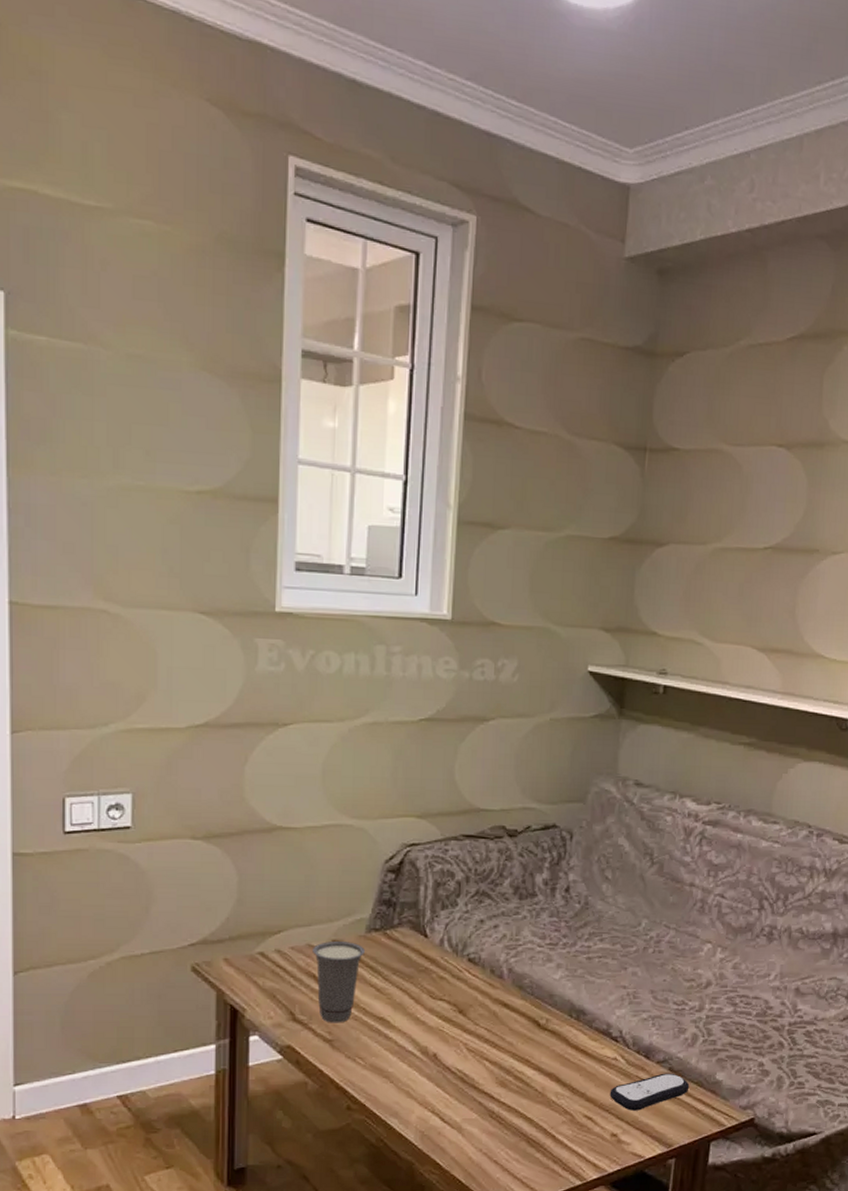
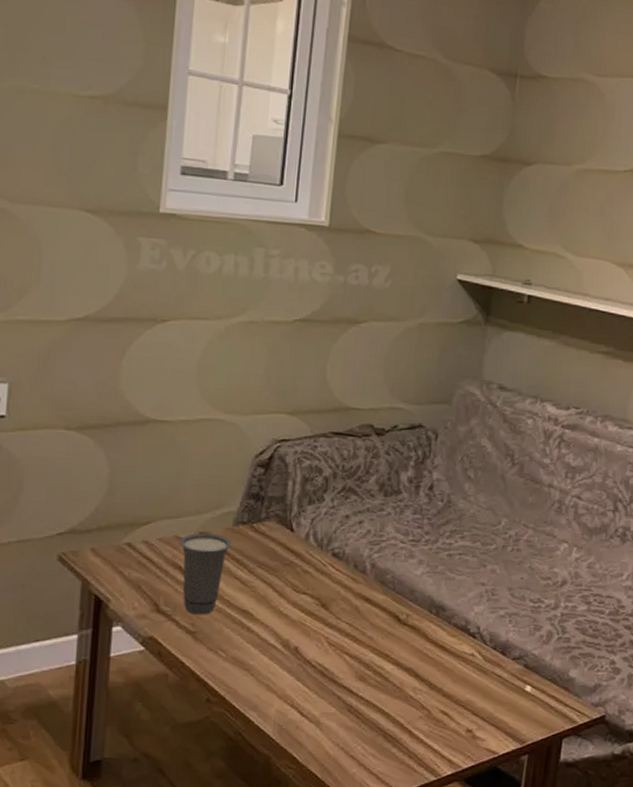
remote control: present [609,1073,690,1111] -> none [466,669,544,707]

